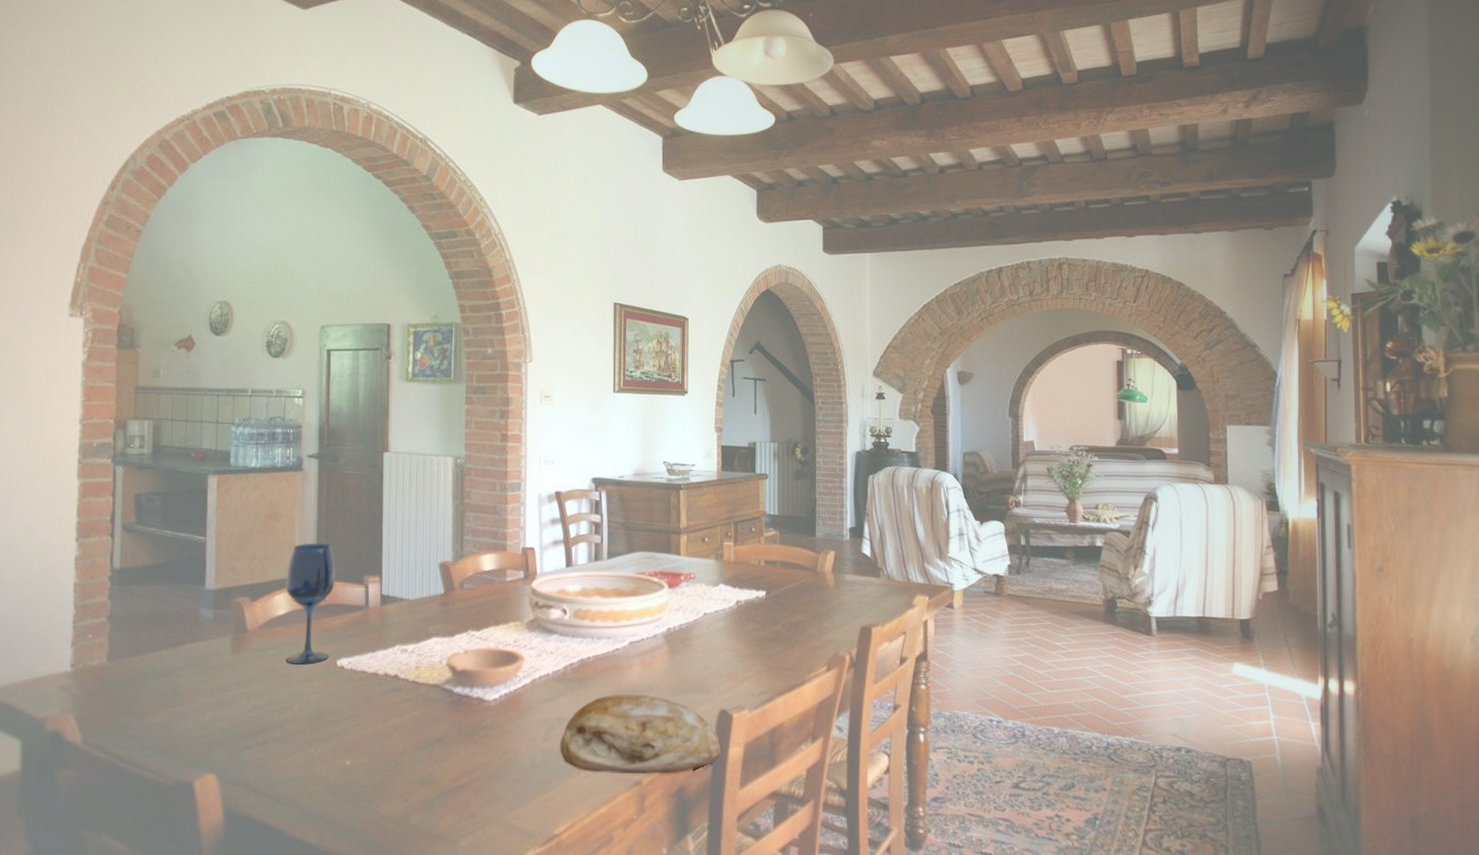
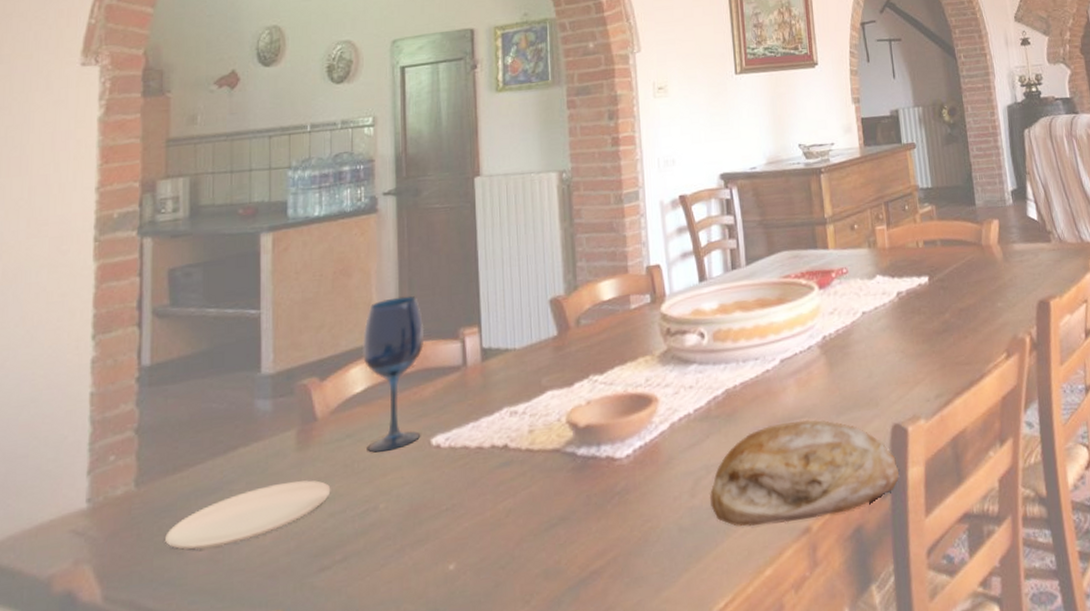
plate: none [129,676,257,717] -> present [165,480,331,550]

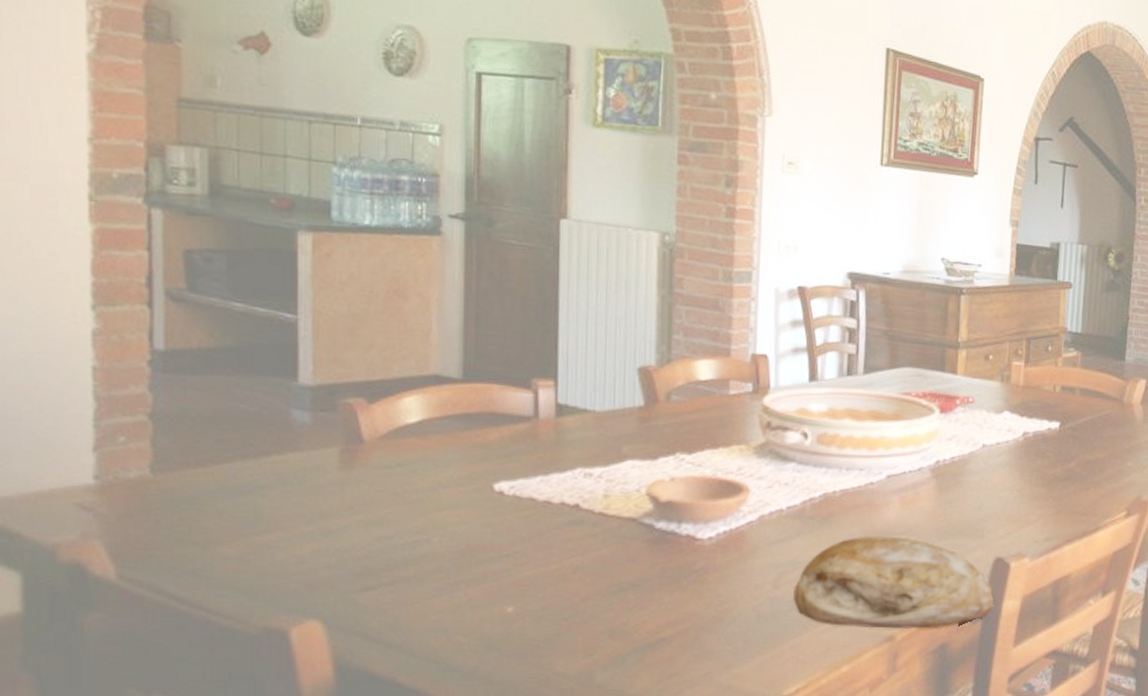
plate: present [165,480,331,550] -> none [188,498,378,548]
wineglass: present [361,296,424,453] -> none [417,332,492,488]

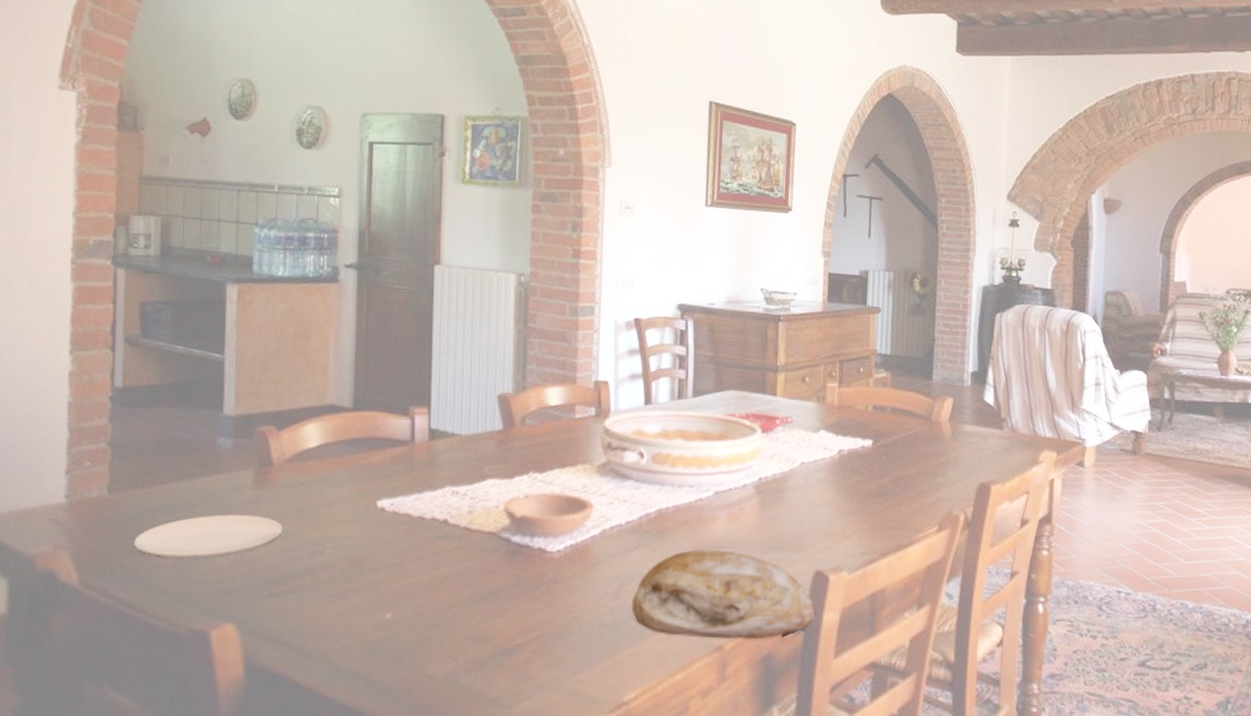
plate: none [188,498,378,548] -> present [134,514,283,559]

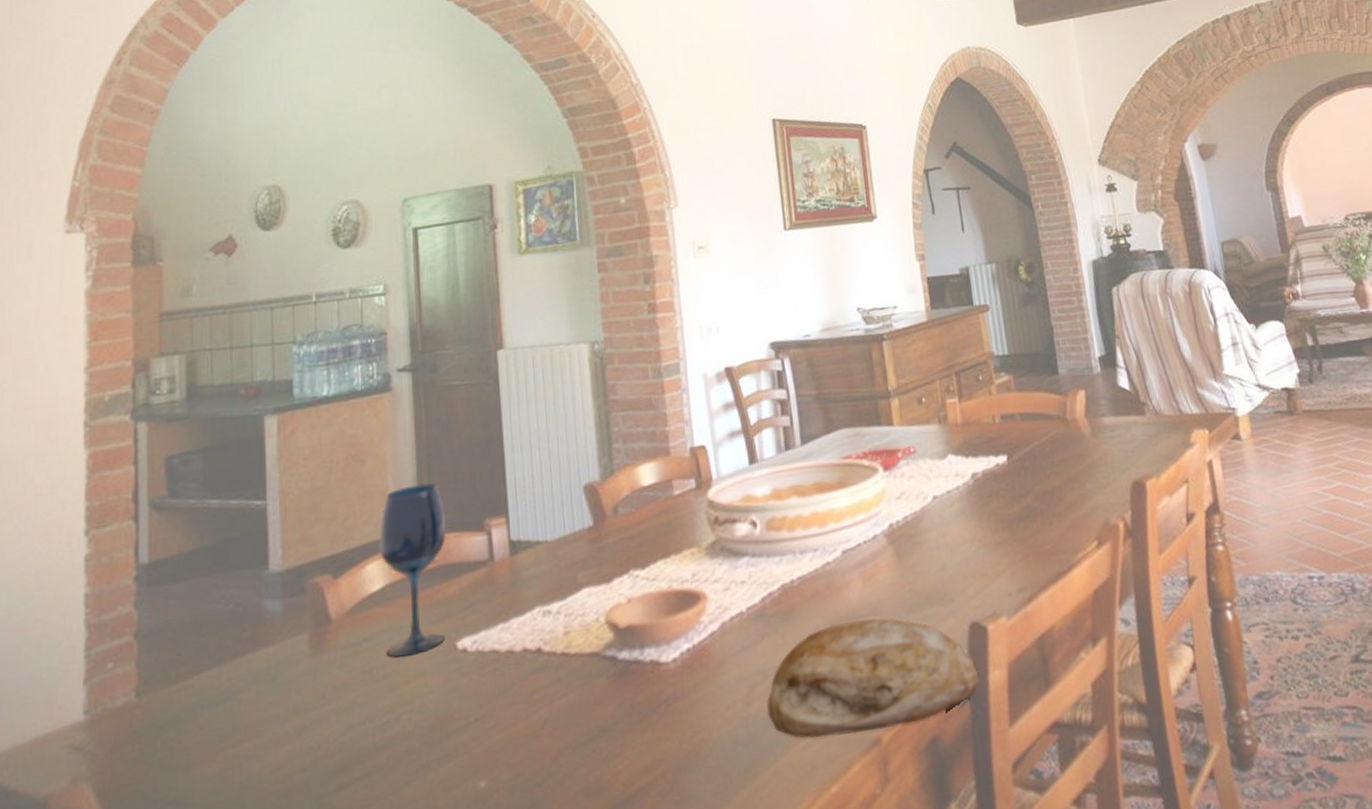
plate: present [134,514,283,559] -> none [170,688,349,767]
wineglass: none [317,366,377,505] -> present [378,483,446,658]

